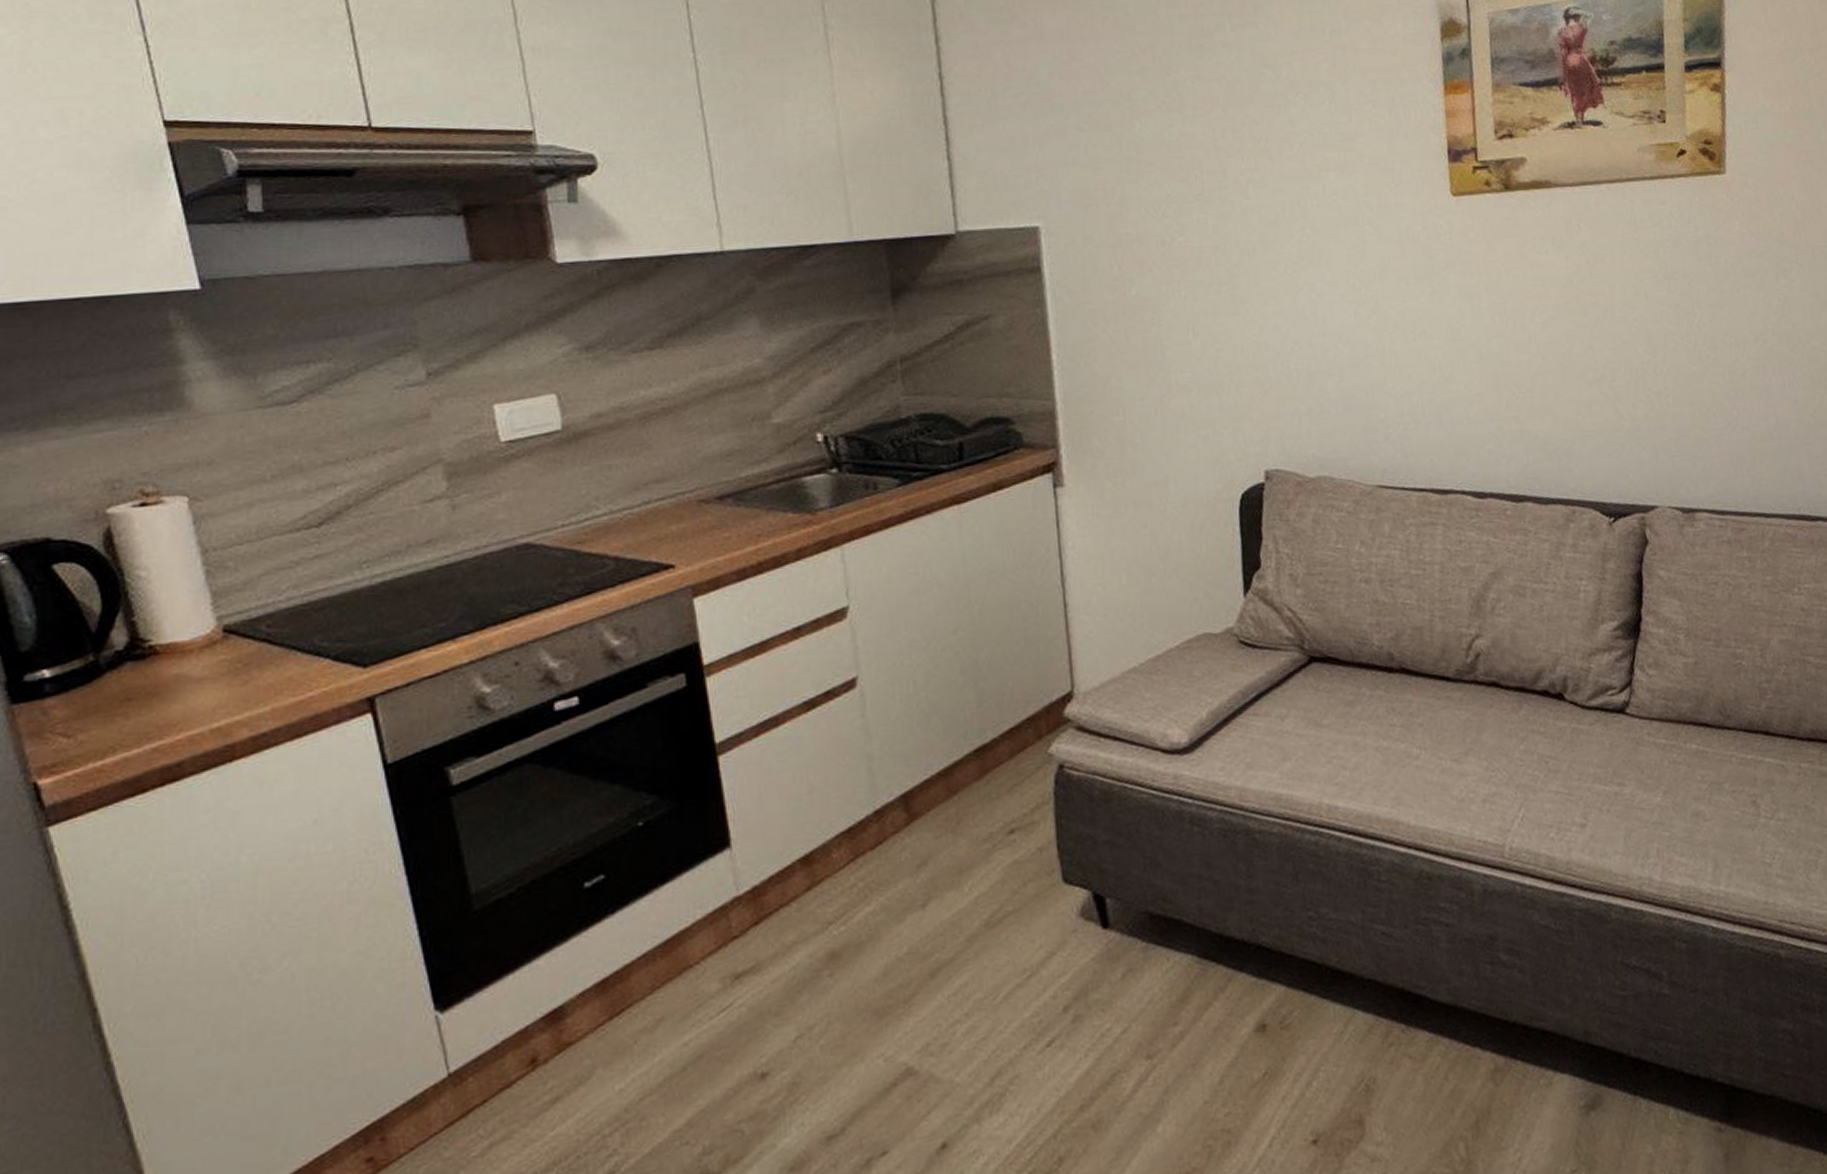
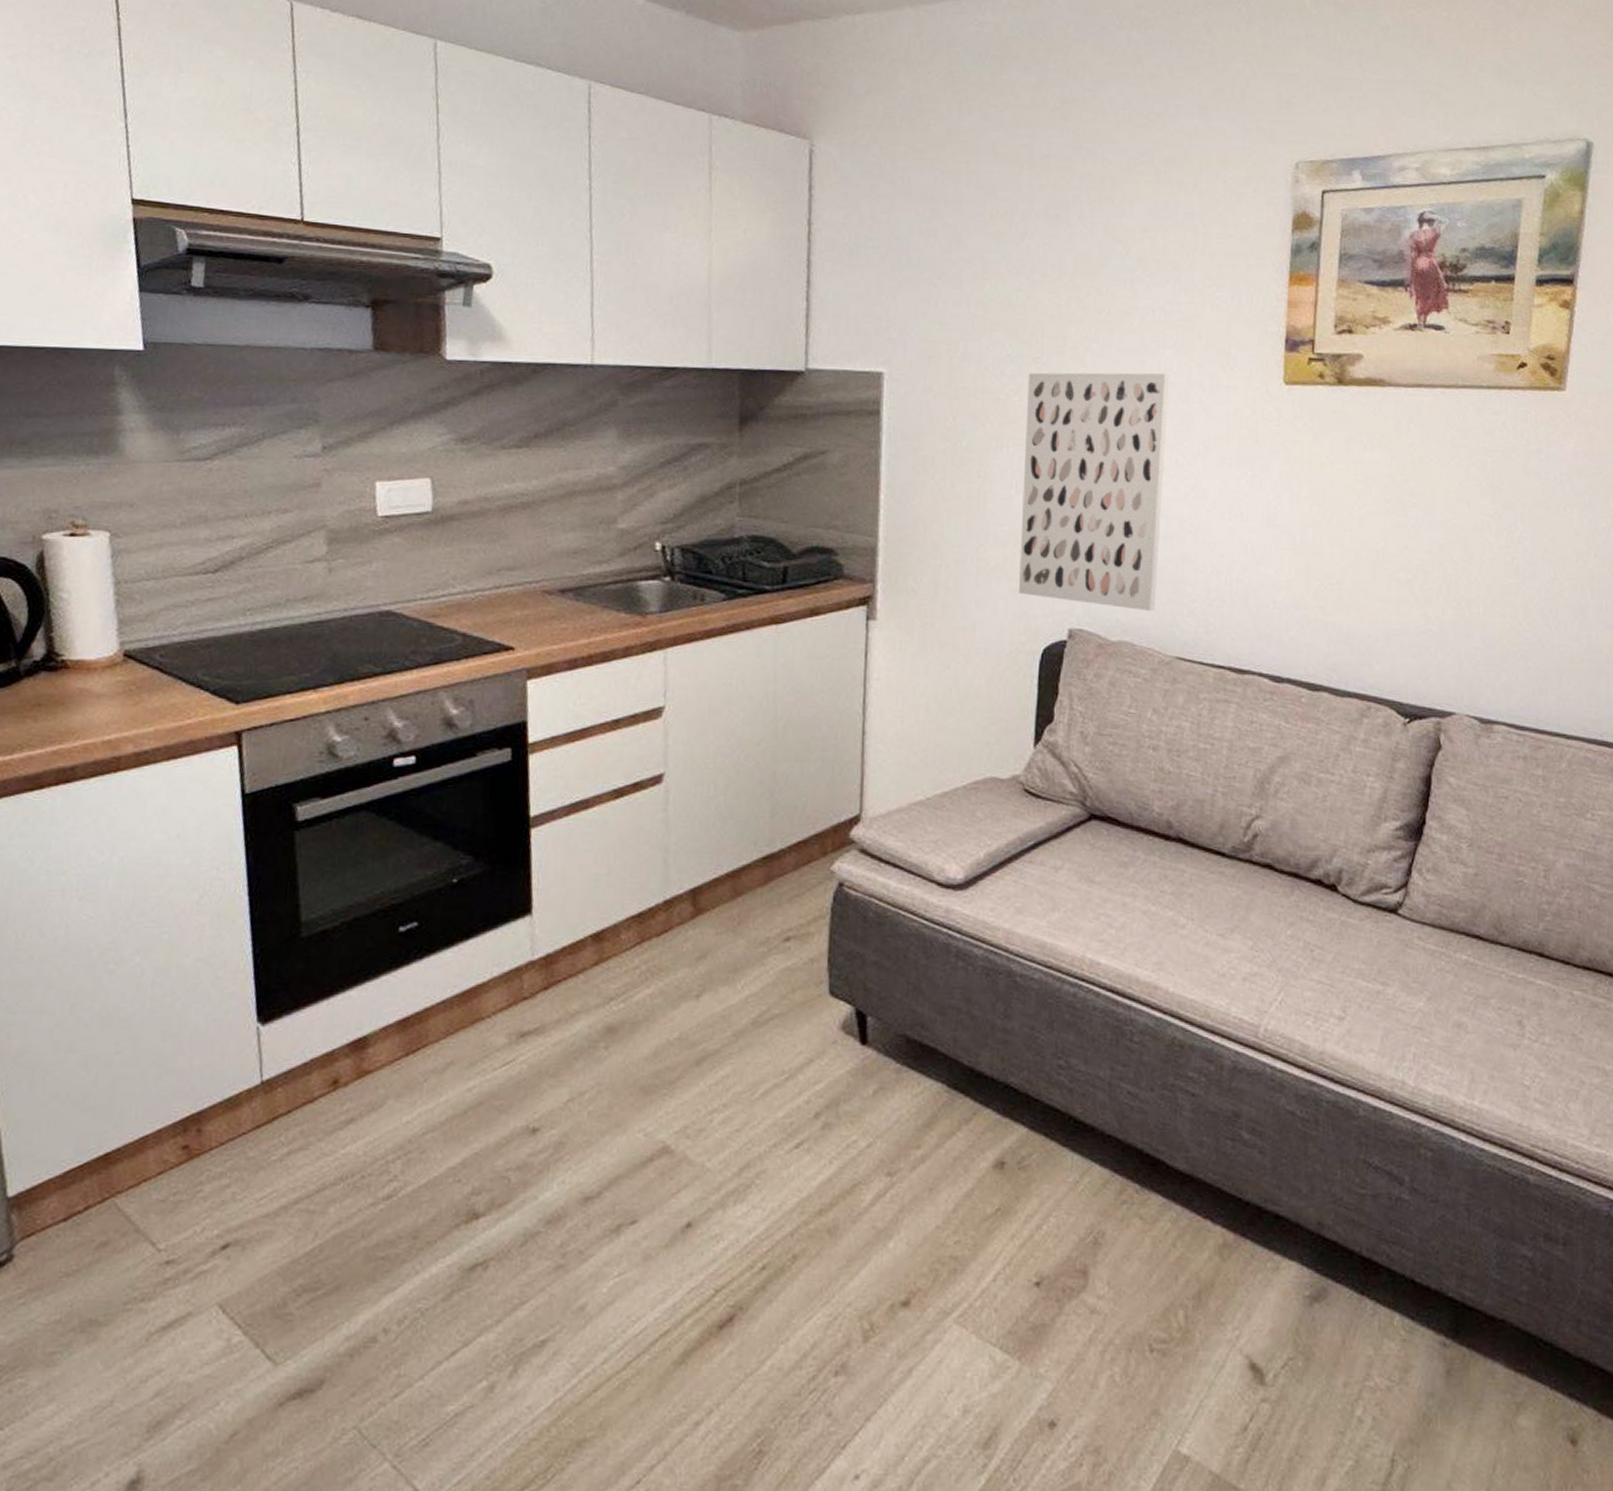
wall art: none [1191,197,1350,443] -> present [1018,372,1170,612]

